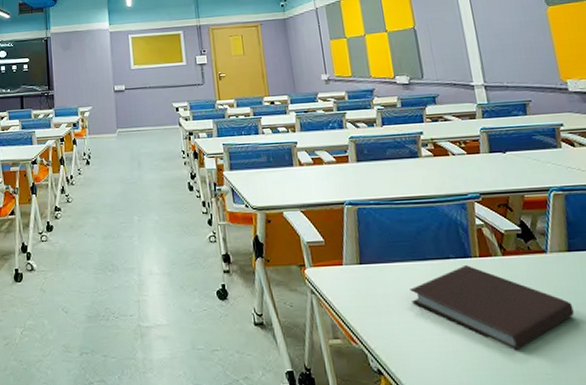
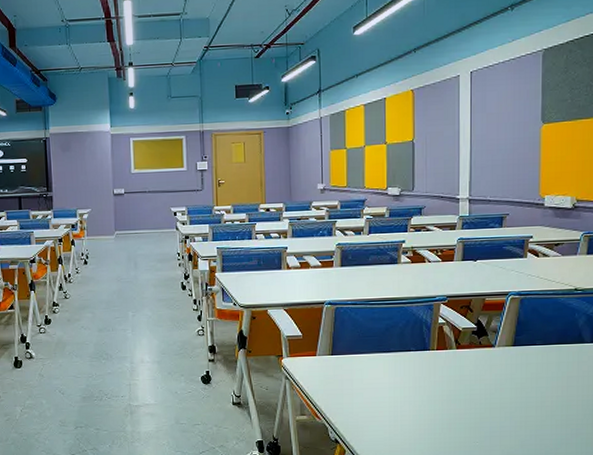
notebook: present [410,264,575,352] -> none [372,356,507,425]

